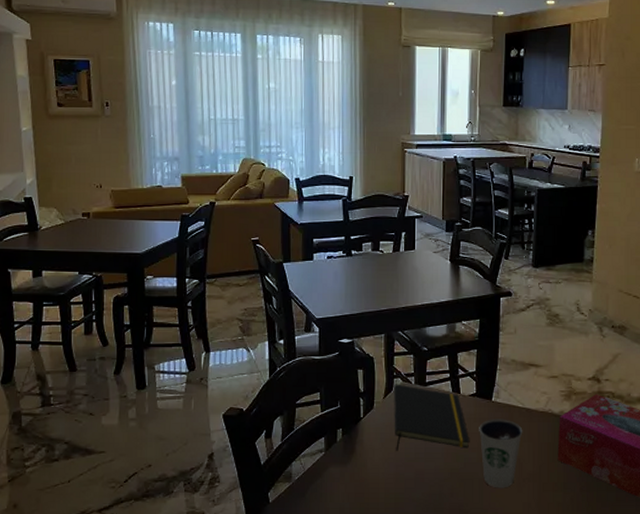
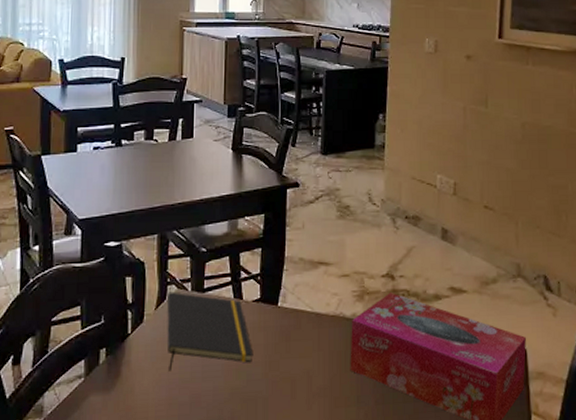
dixie cup: present [479,419,523,488] -> none [263,326,312,408]

